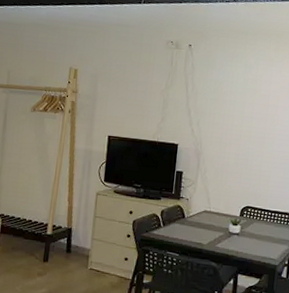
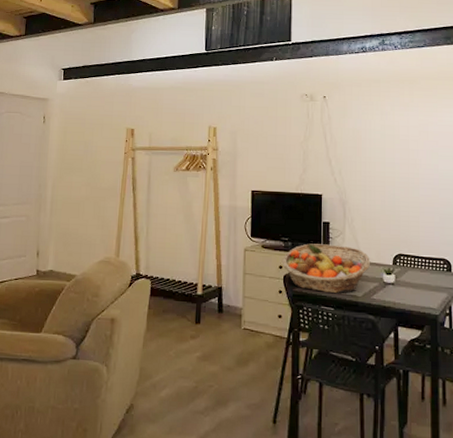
fruit basket: none [132,191,219,241] -> present [281,243,371,294]

